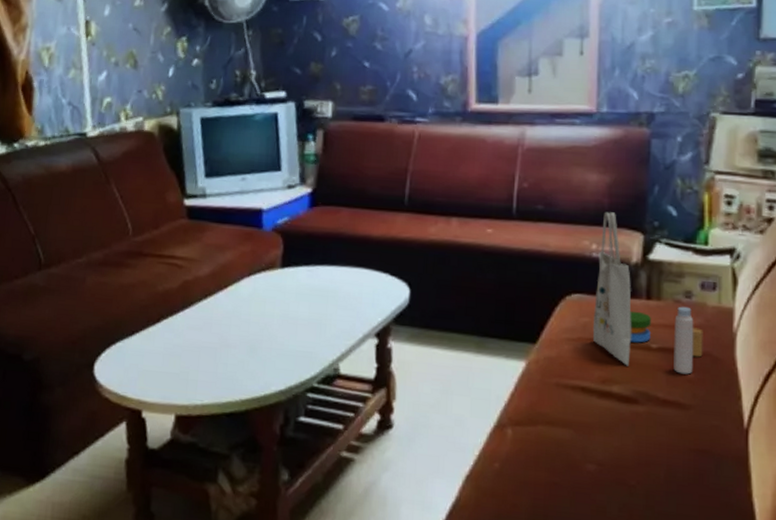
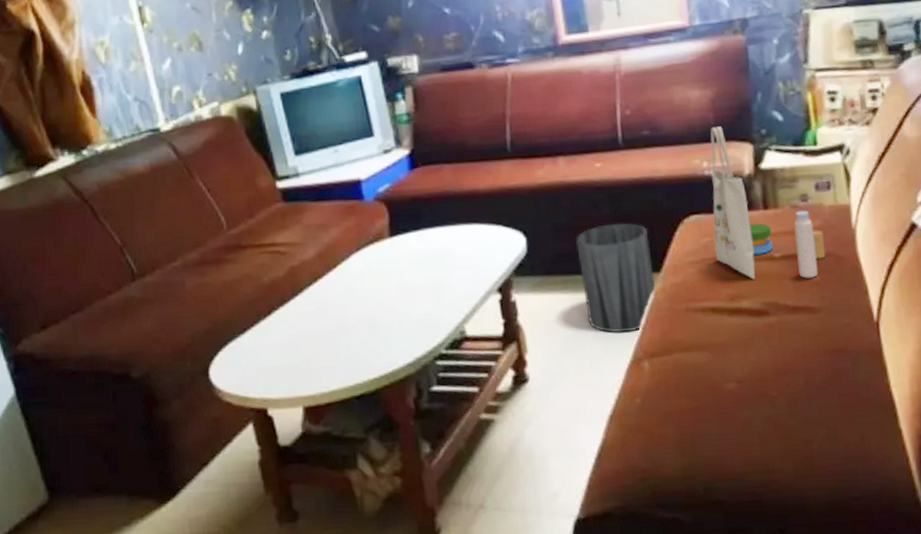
trash can: none [457,288,529,398] -> present [576,223,655,333]

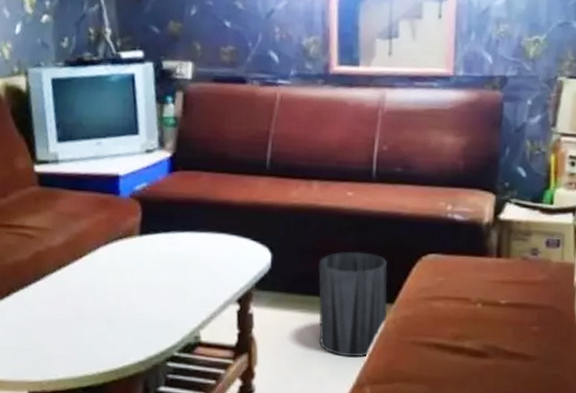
tote bag: present [710,126,826,280] -> none [446,173,547,328]

